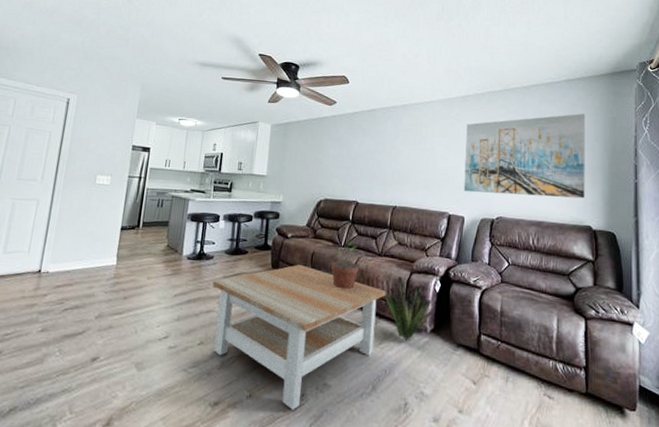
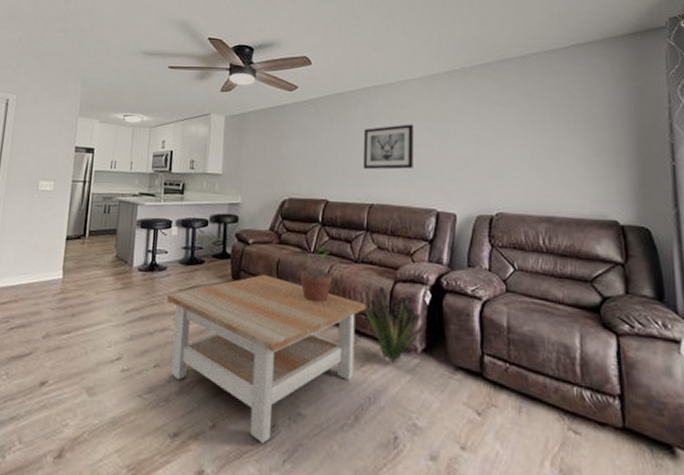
wall art: none [389,139,433,178] -> present [364,124,414,170]
wall art: present [464,113,586,199] -> none [454,84,607,188]

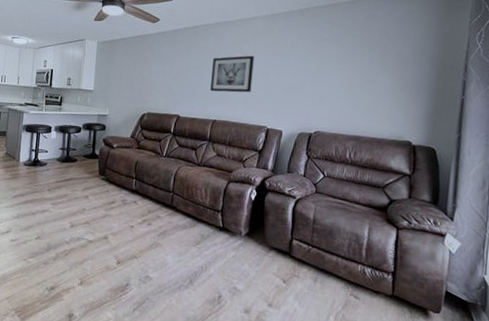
coffee table: present [167,275,366,444] -> none [47,172,204,297]
potted plant: present [300,246,332,303] -> none [154,152,179,196]
decorative plant: present [363,287,422,364] -> none [202,185,248,243]

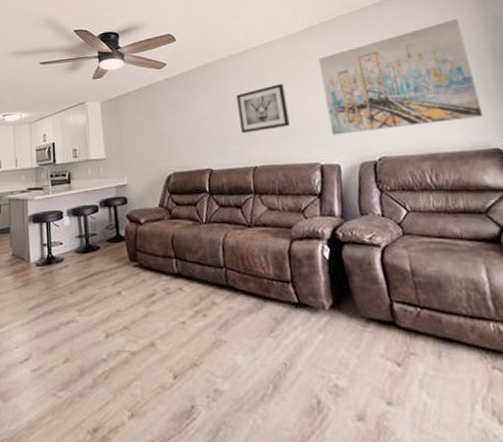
wall art: none [283,28,415,115] -> present [318,19,483,135]

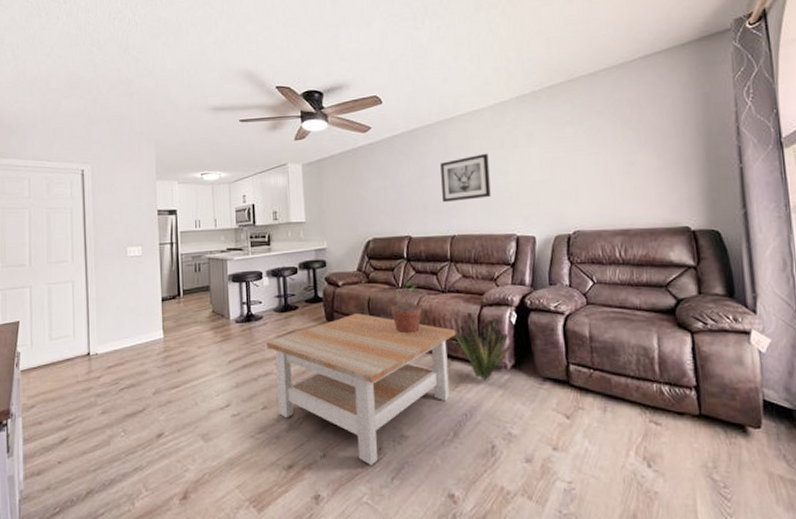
coffee table: none [68,252,267,427] -> present [266,313,456,465]
potted plant: none [196,215,229,273] -> present [391,280,422,334]
decorative plant: none [264,247,327,325] -> present [453,312,510,381]
wall art: present [318,19,483,135] -> none [526,94,678,208]

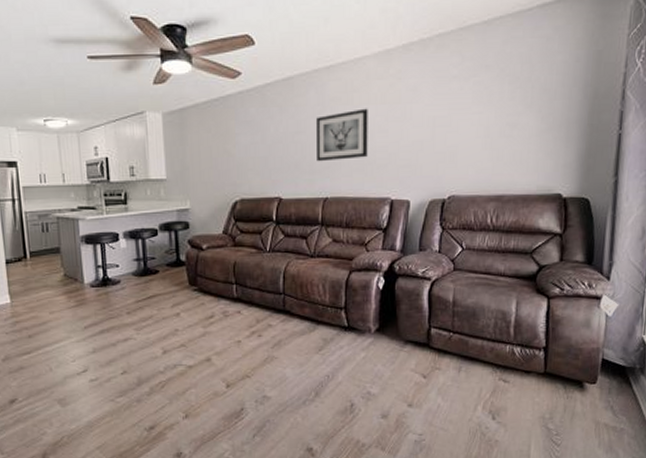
coffee table: present [266,313,456,465] -> none [125,278,323,424]
potted plant: present [391,280,422,334] -> none [258,244,289,299]
decorative plant: present [453,312,510,381] -> none [320,277,376,345]

